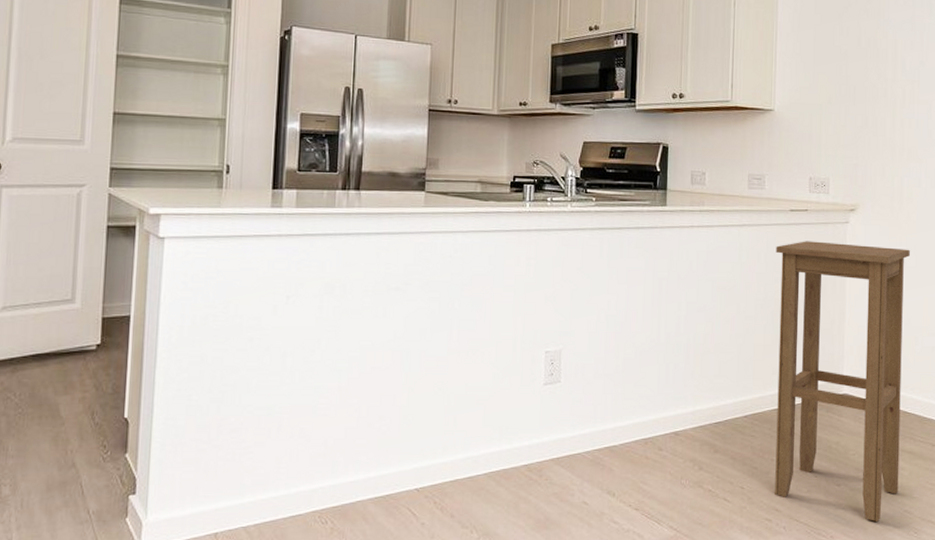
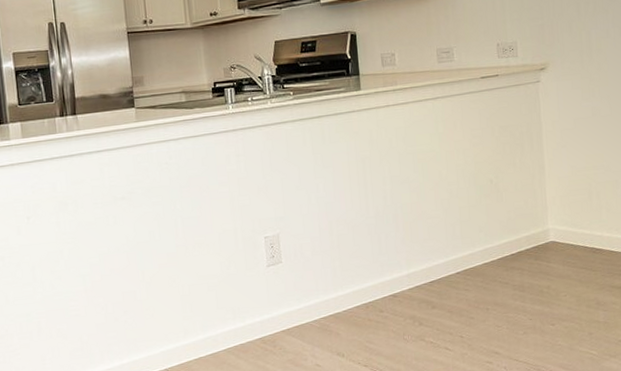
stool: present [775,241,910,522] -> none [471,99,612,354]

